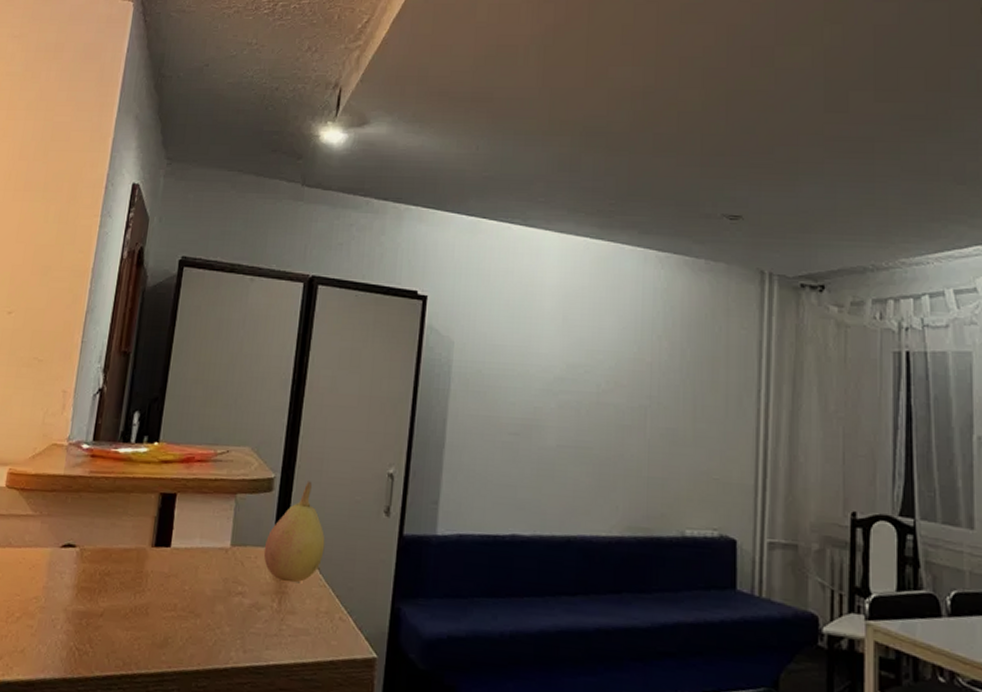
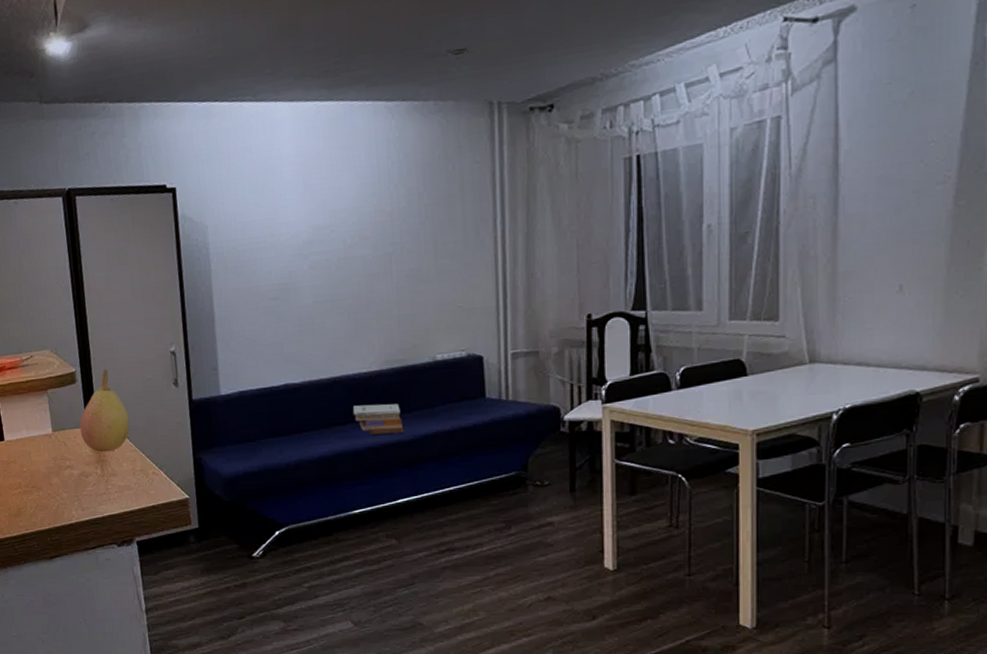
books: none [584,574,642,617] -> present [352,404,404,435]

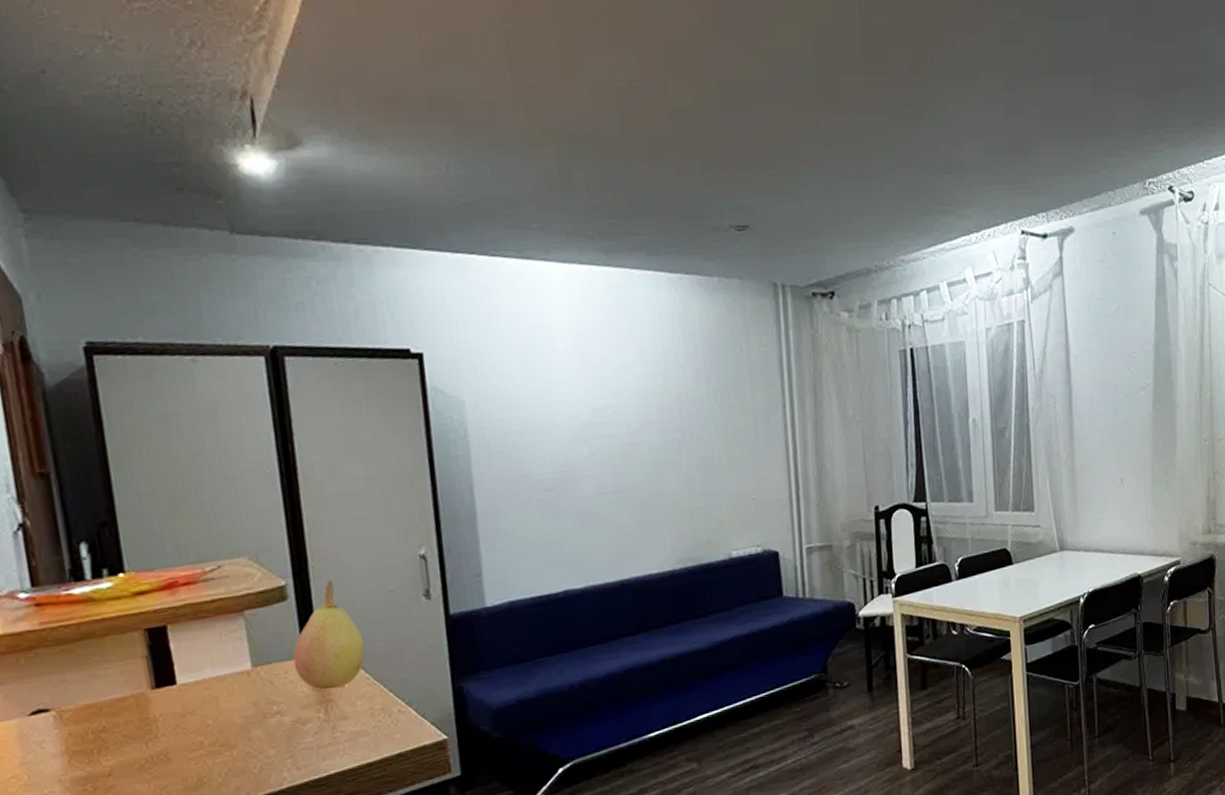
books: present [352,404,404,435] -> none [644,607,701,645]

